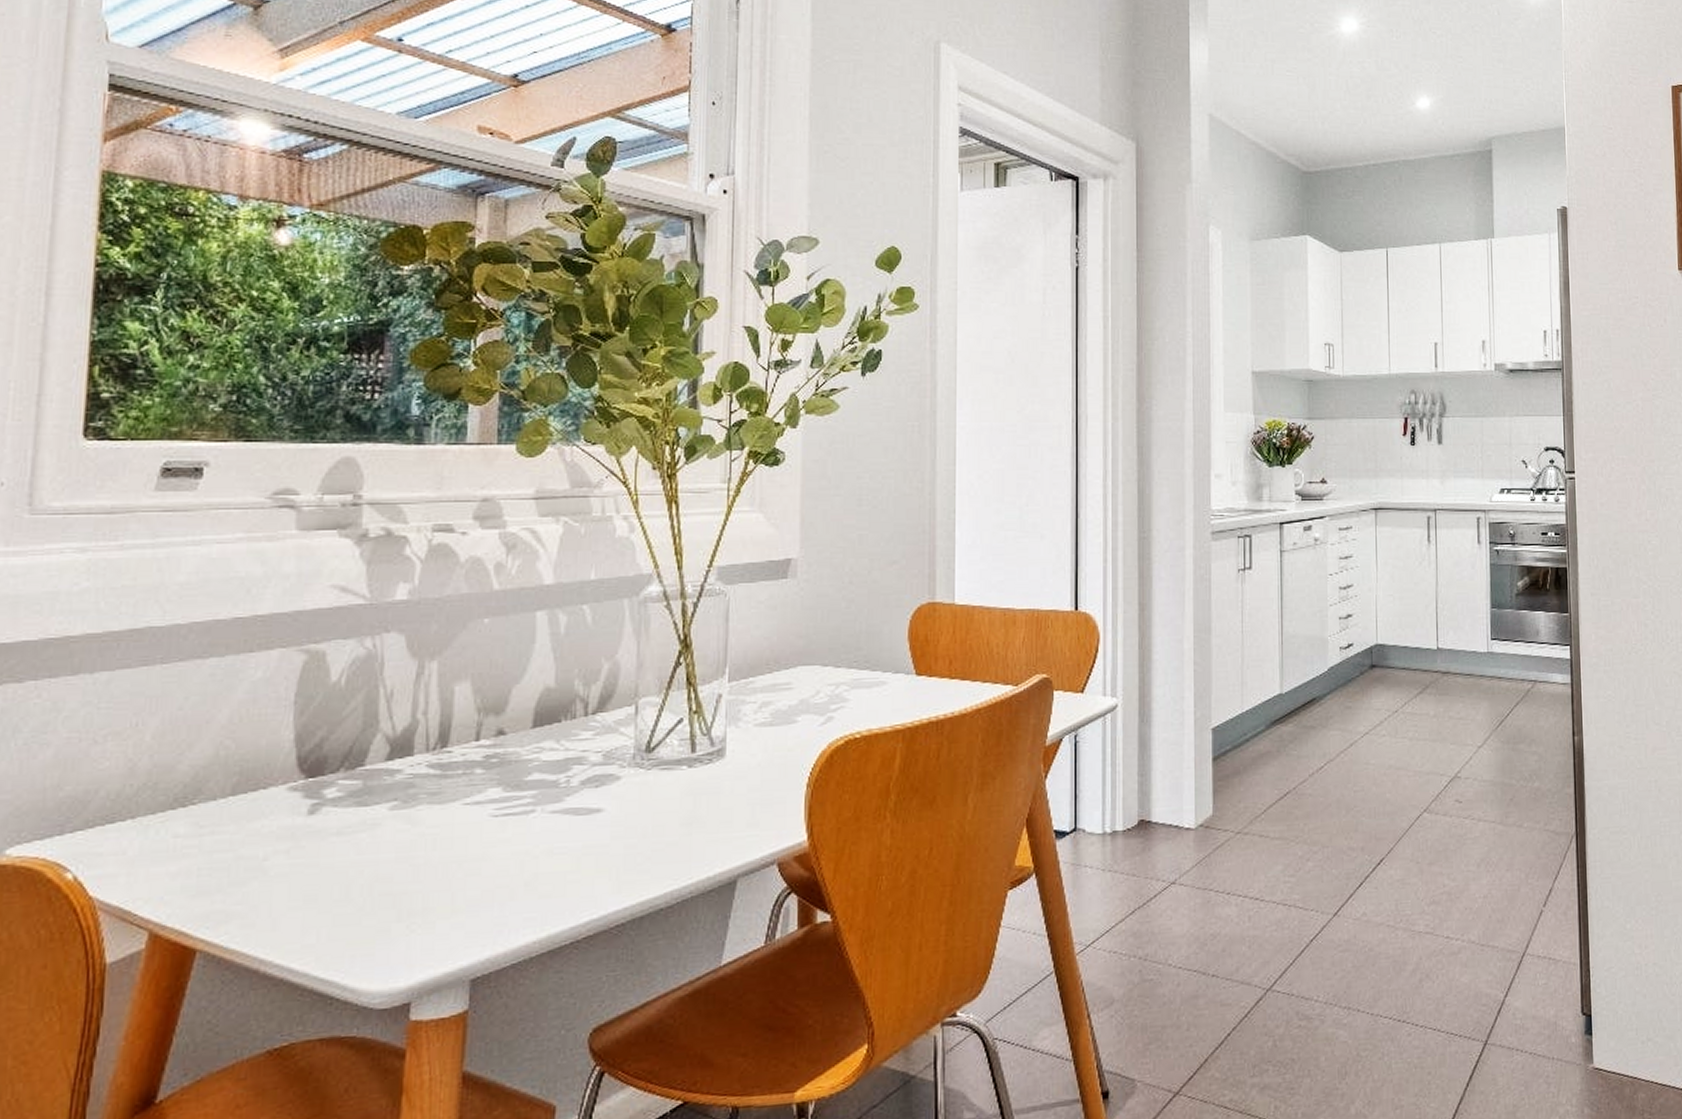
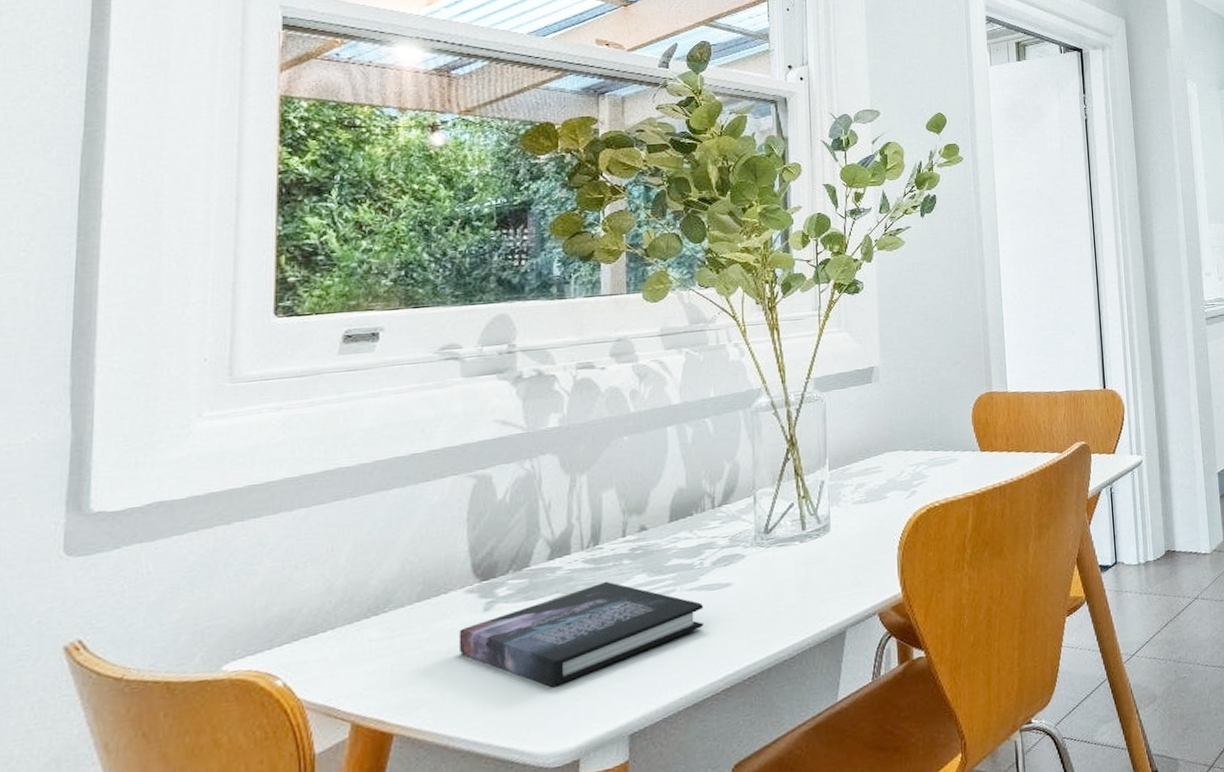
book: none [276,792,567,914] -> present [459,581,703,688]

